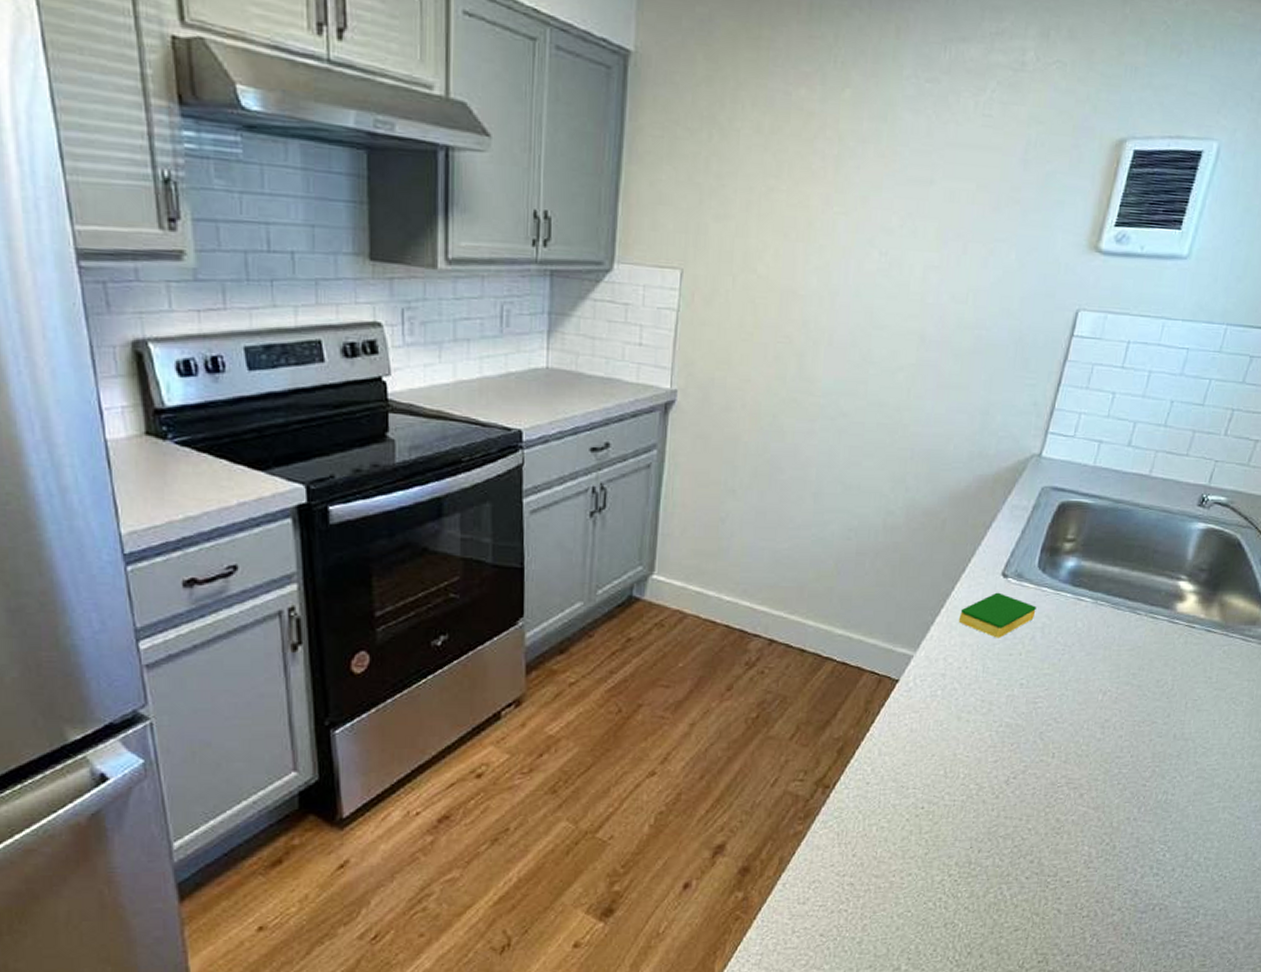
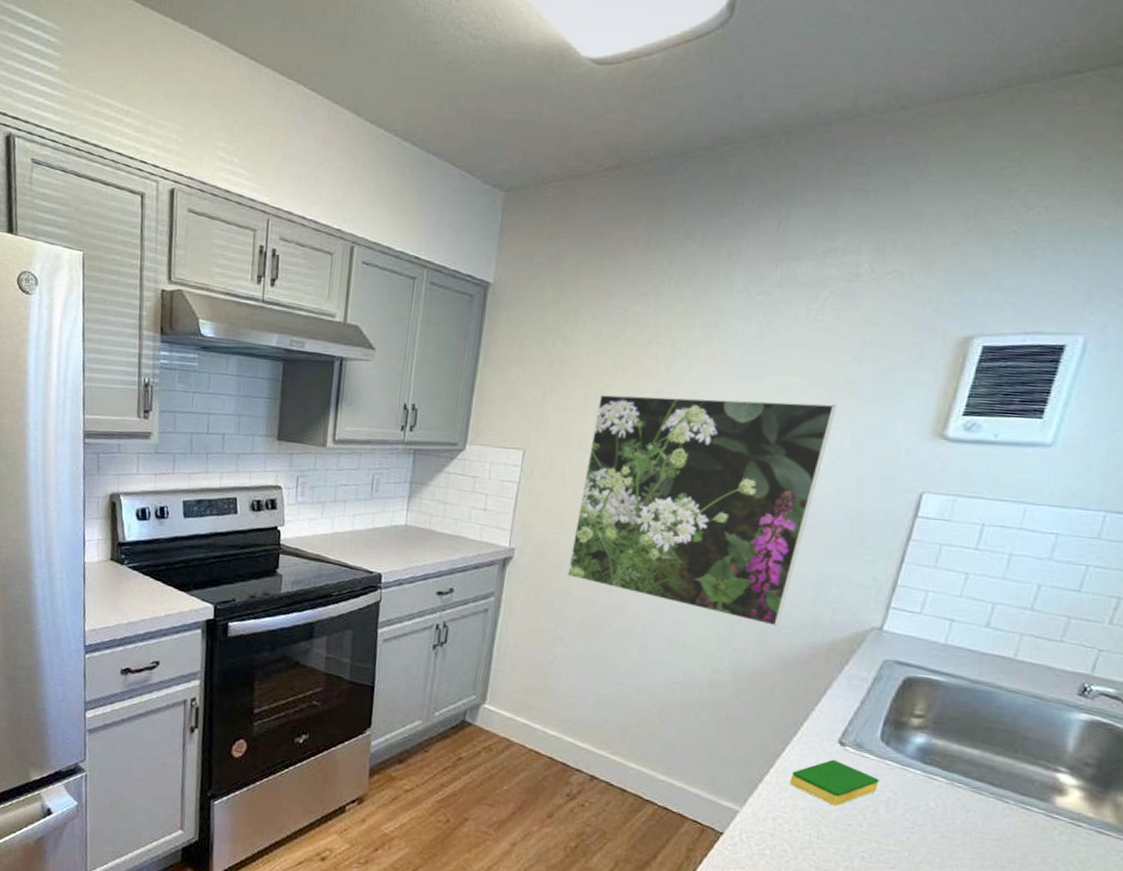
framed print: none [735,199,1003,461] -> present [566,394,837,627]

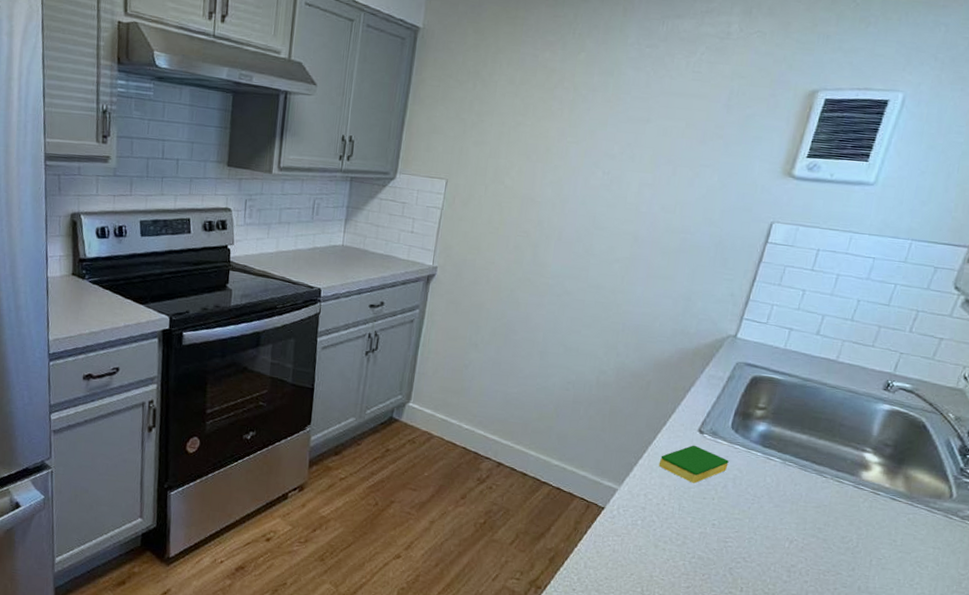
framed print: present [566,394,837,627] -> none [481,131,708,335]

